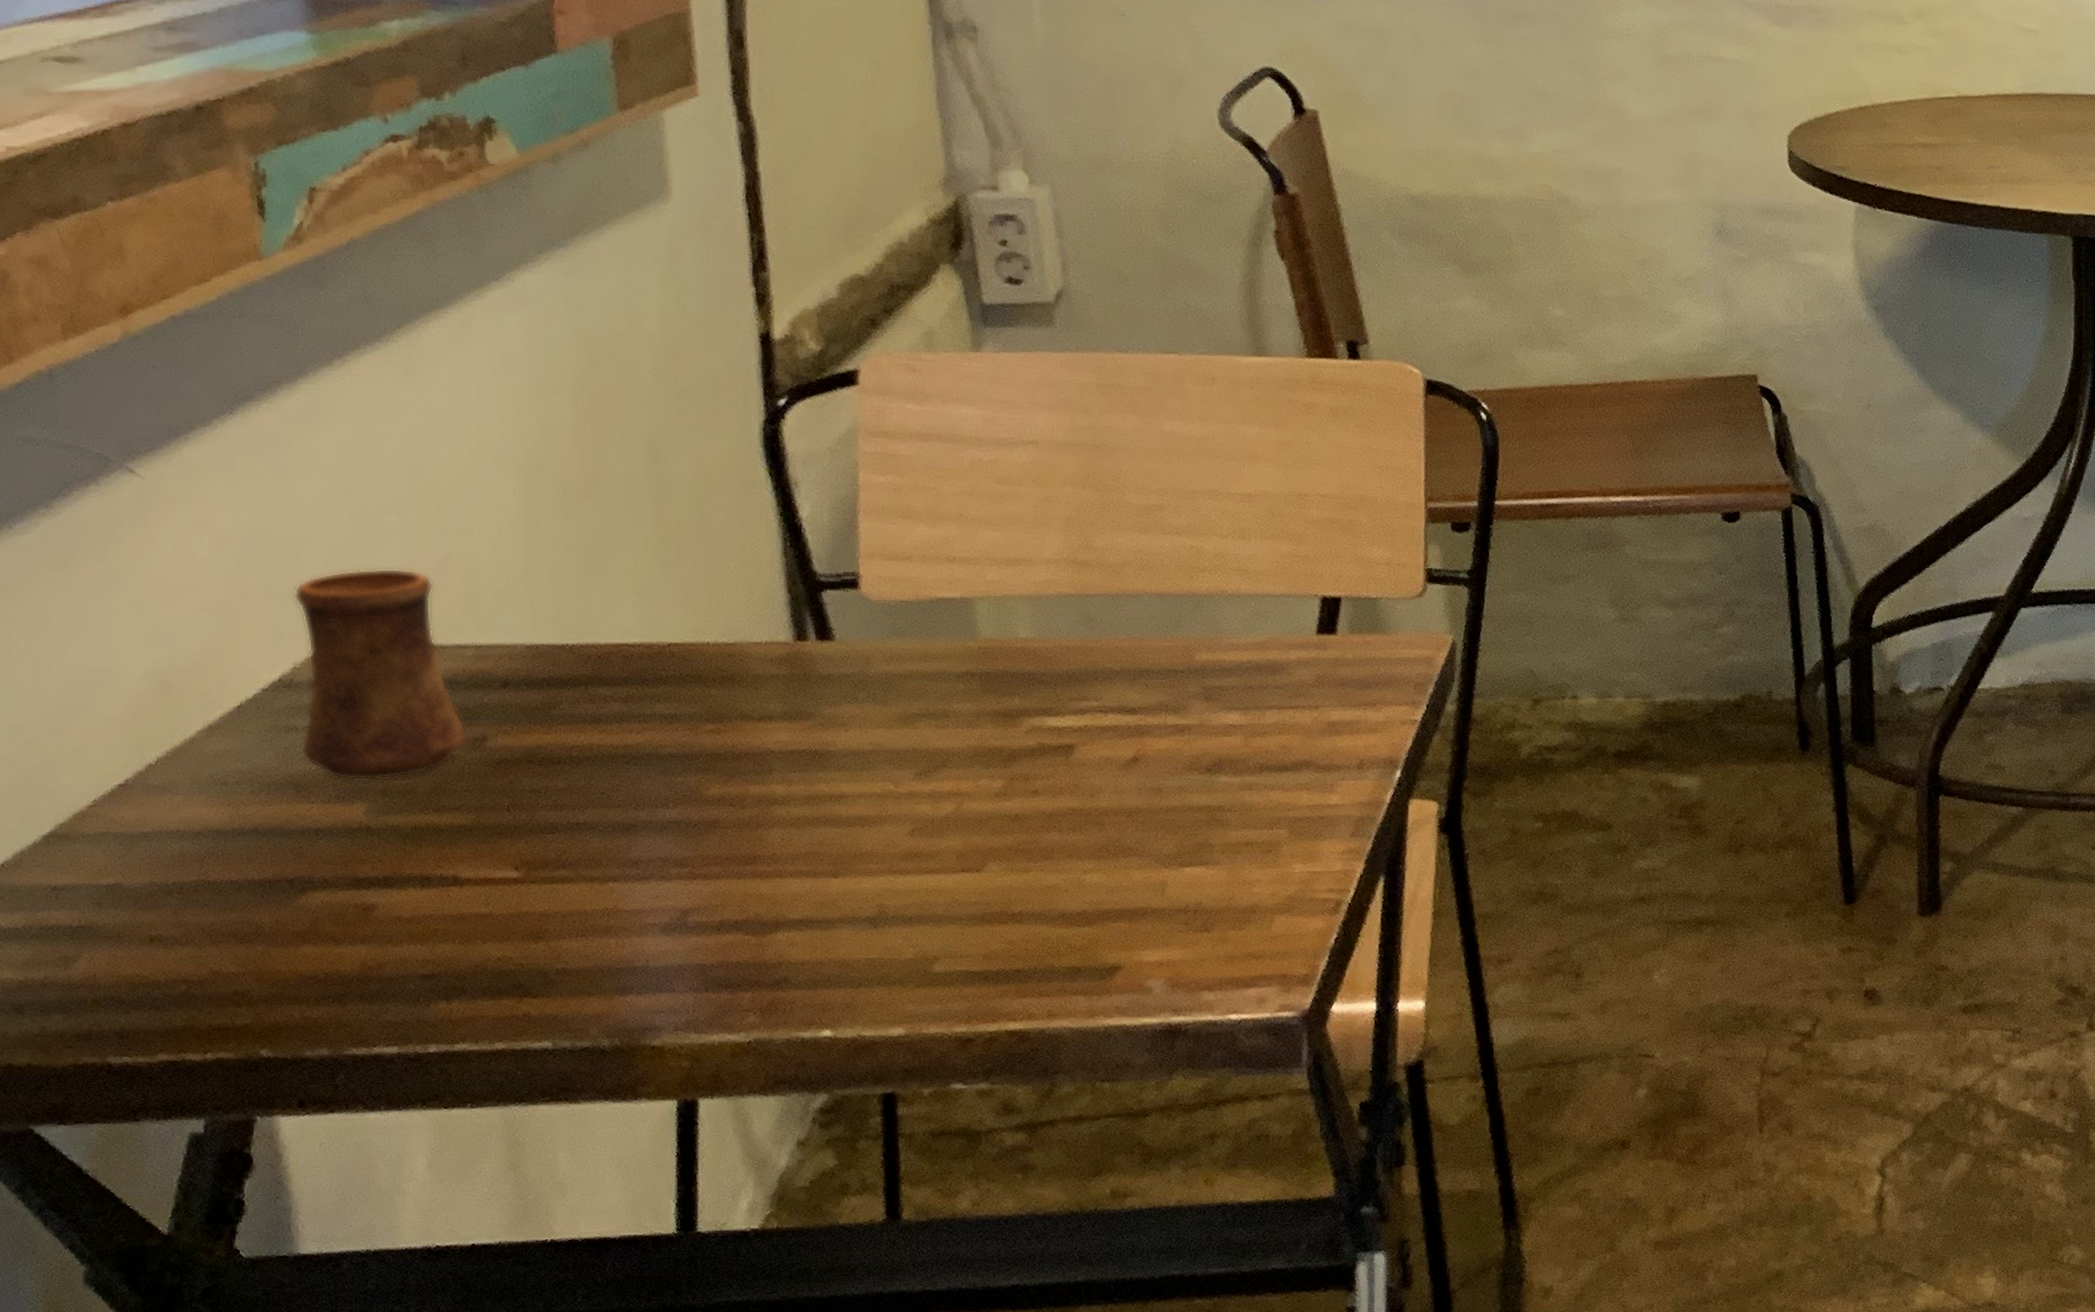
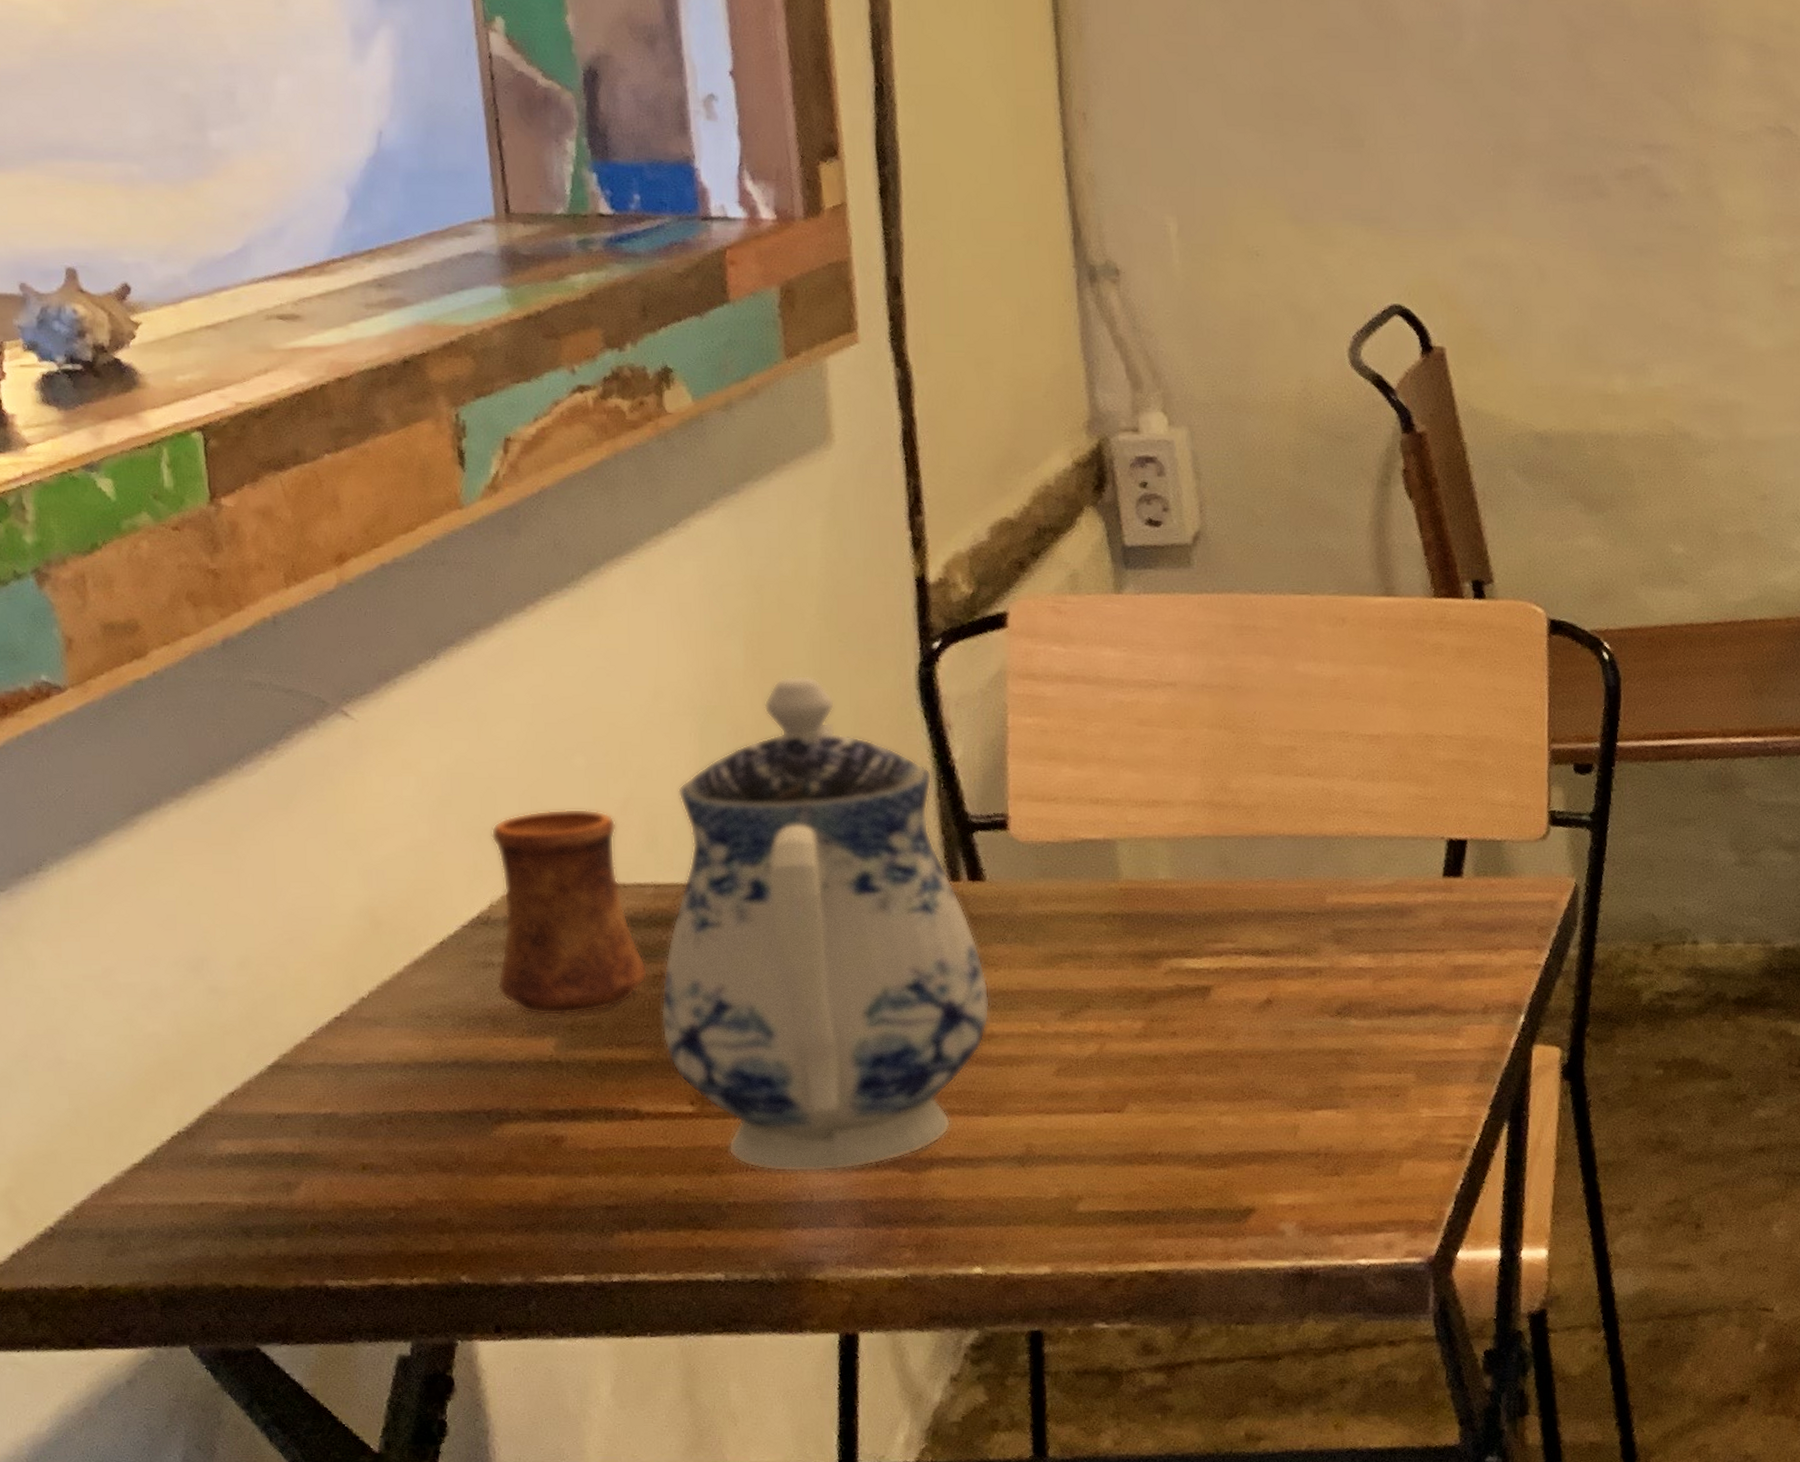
teapot: none [482,432,841,937] -> present [660,675,991,1172]

